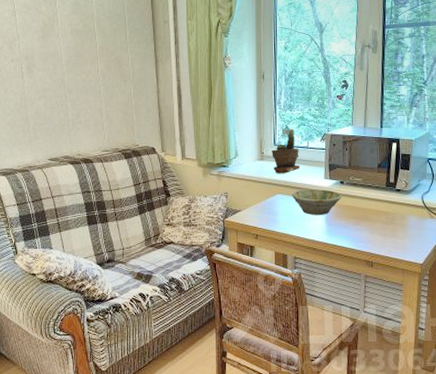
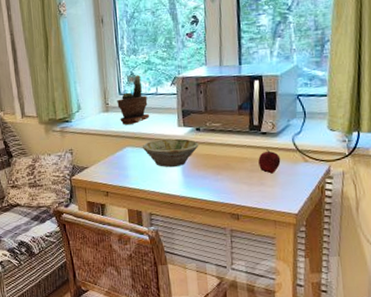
apple: none [392,205,411,227] -> present [258,149,281,174]

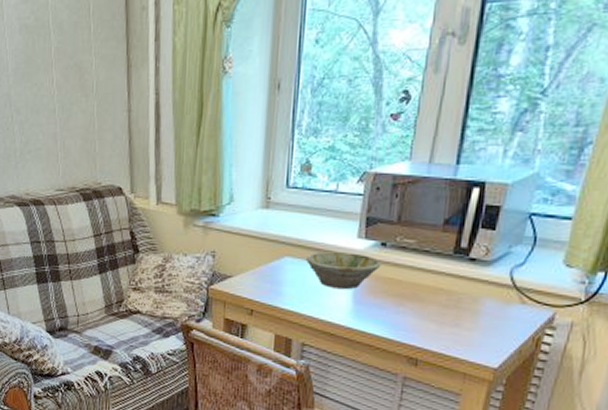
potted plant: present [117,74,150,125] -> none [282,163,323,228]
apple: present [258,149,281,174] -> none [457,281,489,314]

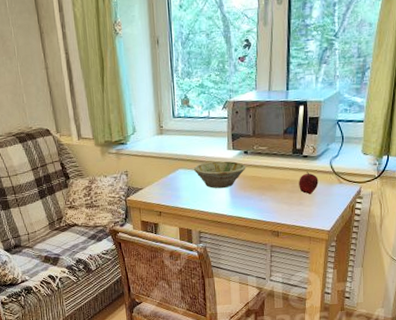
apple: none [457,281,489,314] -> present [299,172,319,195]

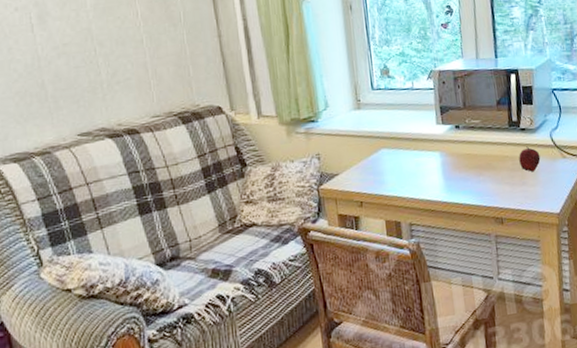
bowl: present [193,161,246,189] -> none [398,137,459,170]

